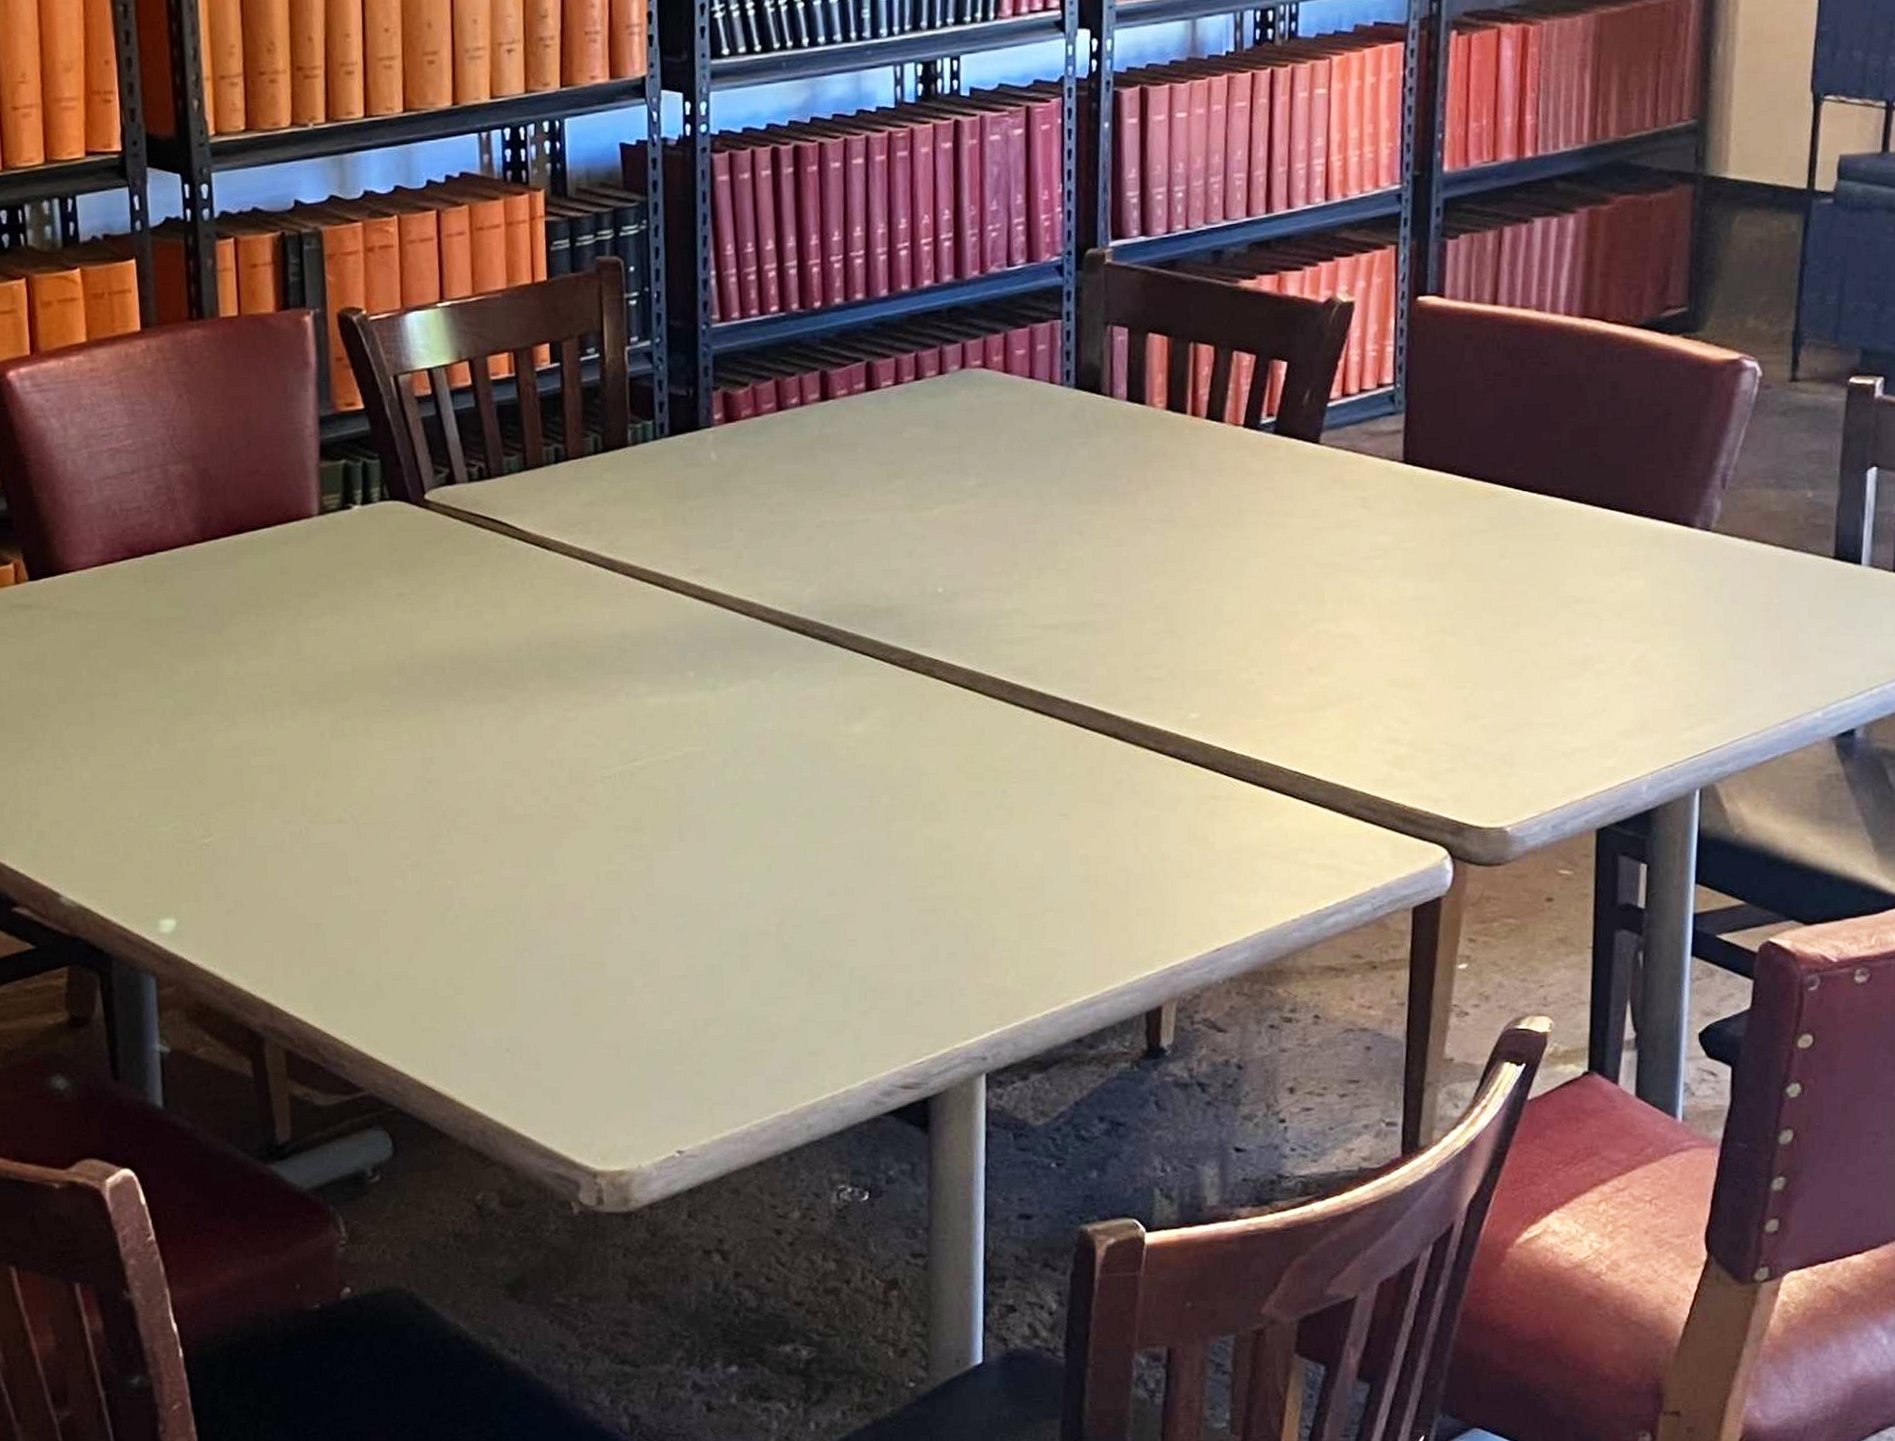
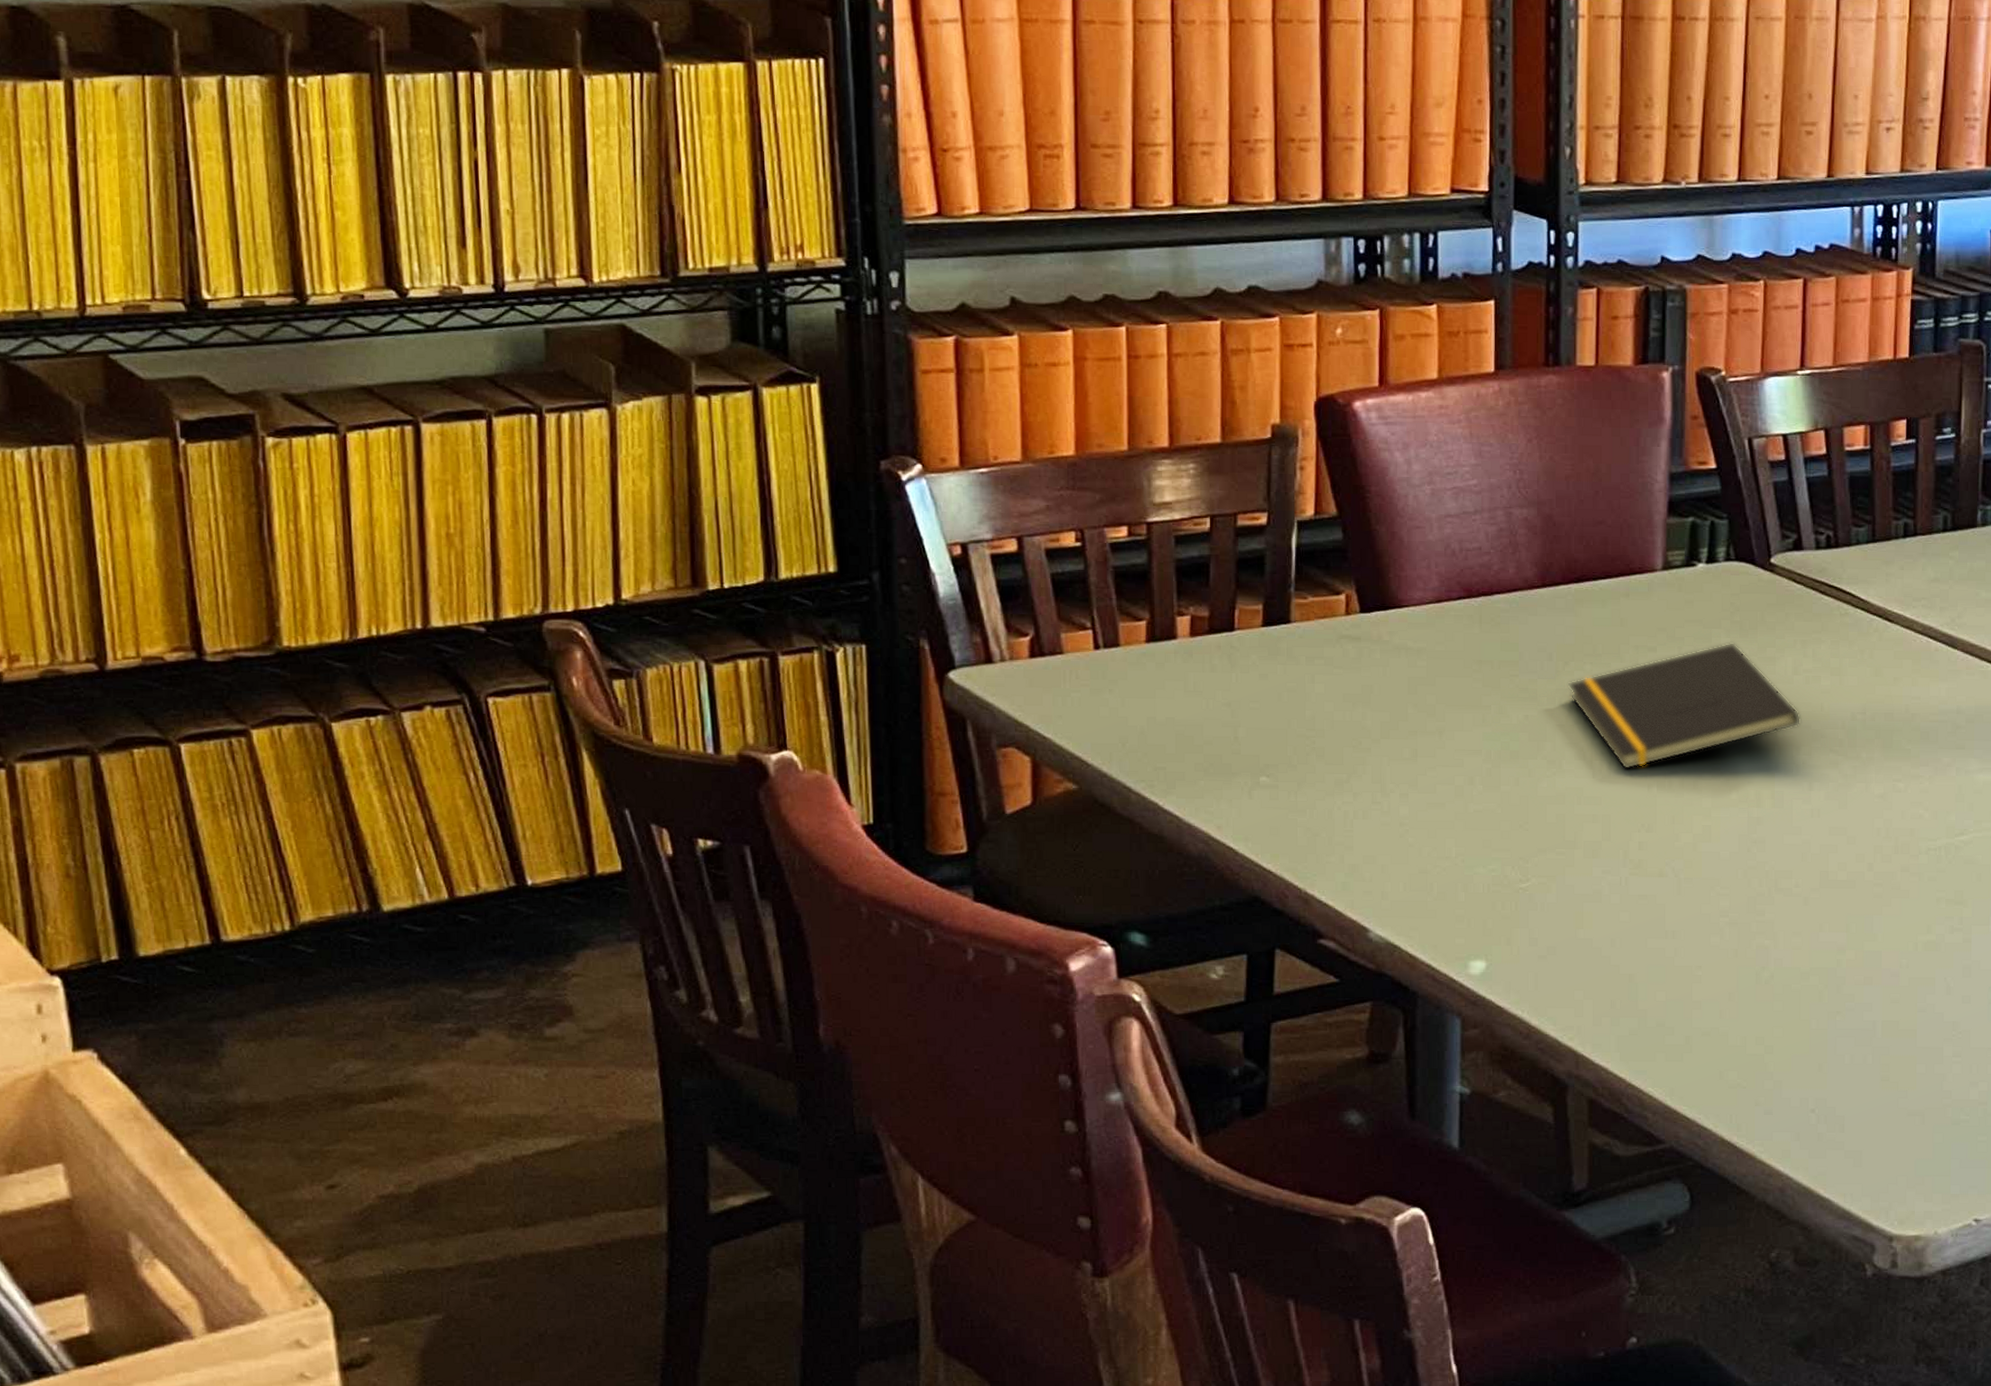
notepad: none [235,582,467,719] -> present [1568,642,1801,770]

